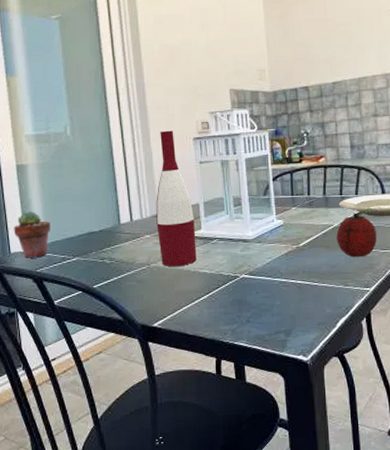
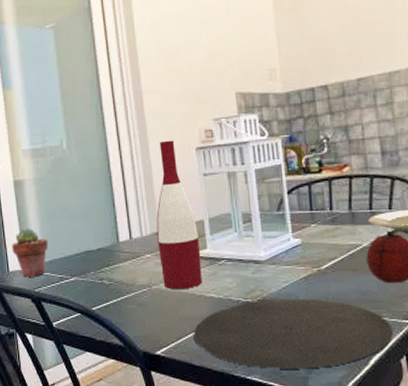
plate: none [187,272,356,334] -> present [193,298,393,369]

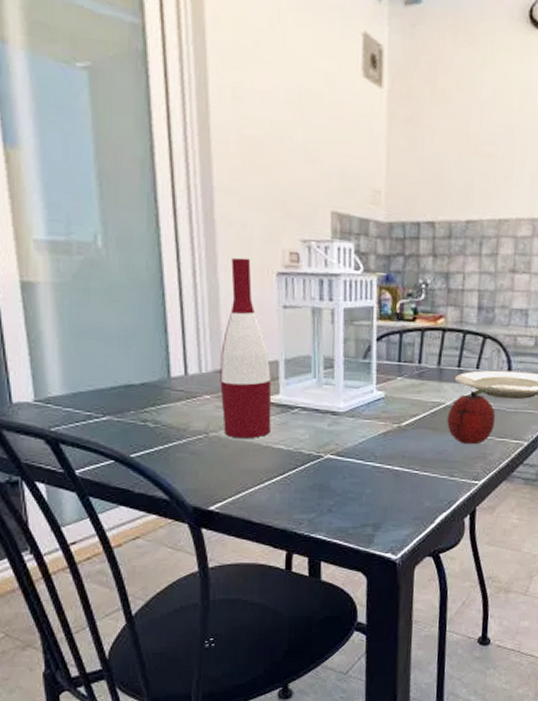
potted succulent: present [12,228,48,277] -> none [16,348,71,413]
plate: present [193,298,393,369] -> none [254,453,462,527]

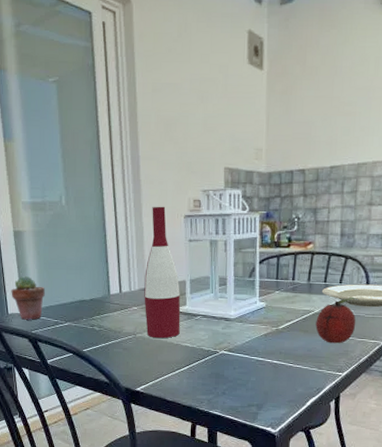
potted succulent: none [16,348,71,413] -> present [11,276,45,320]

